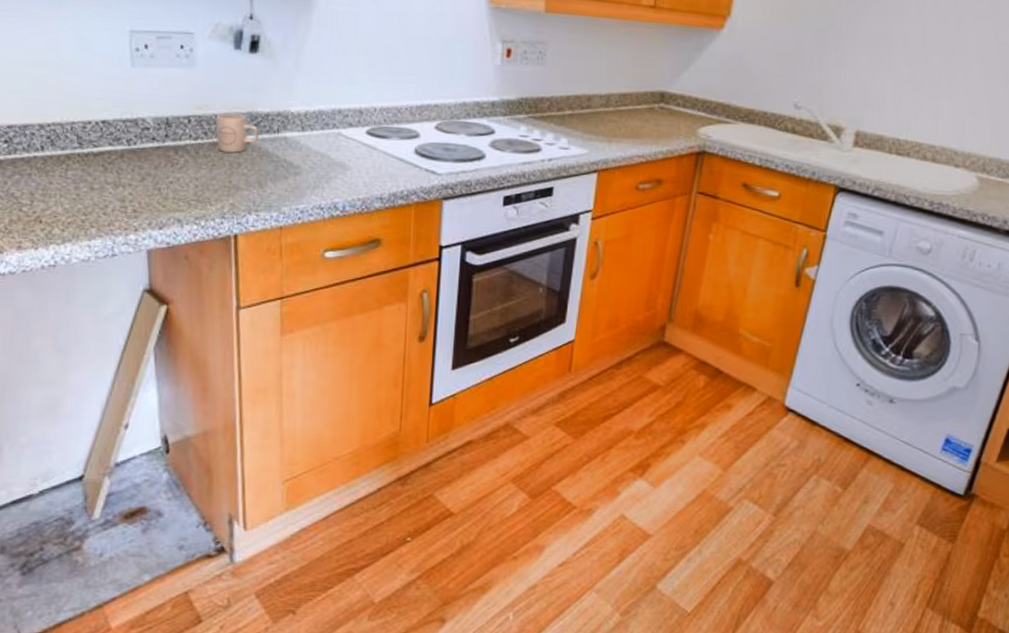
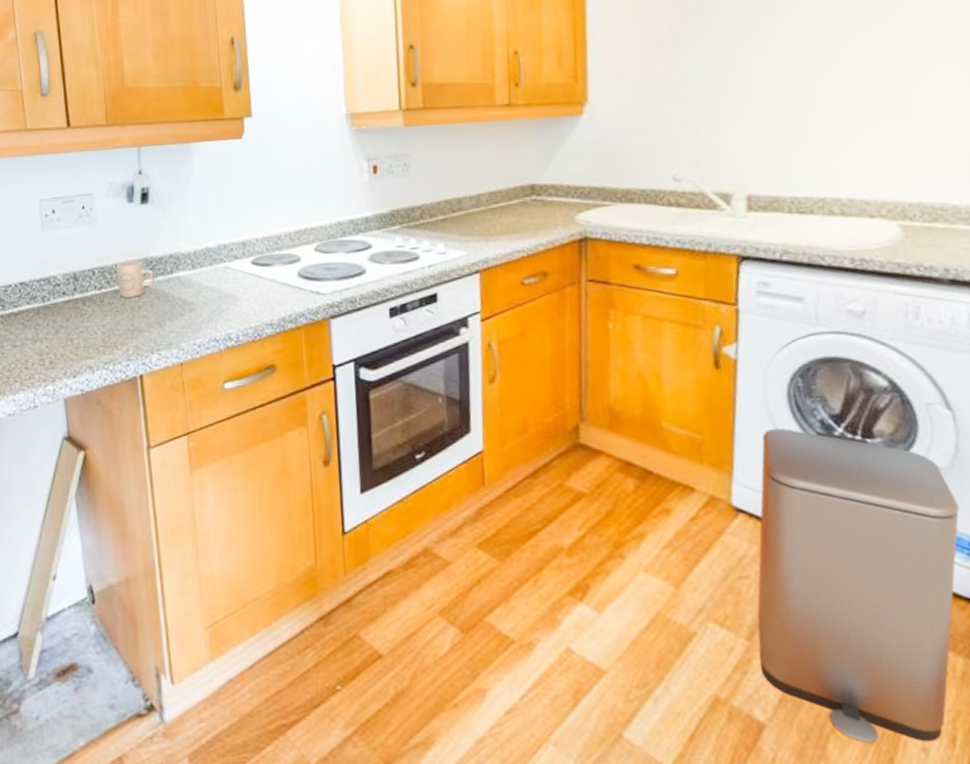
pedal bin: none [779,343,965,598] -> present [757,428,960,744]

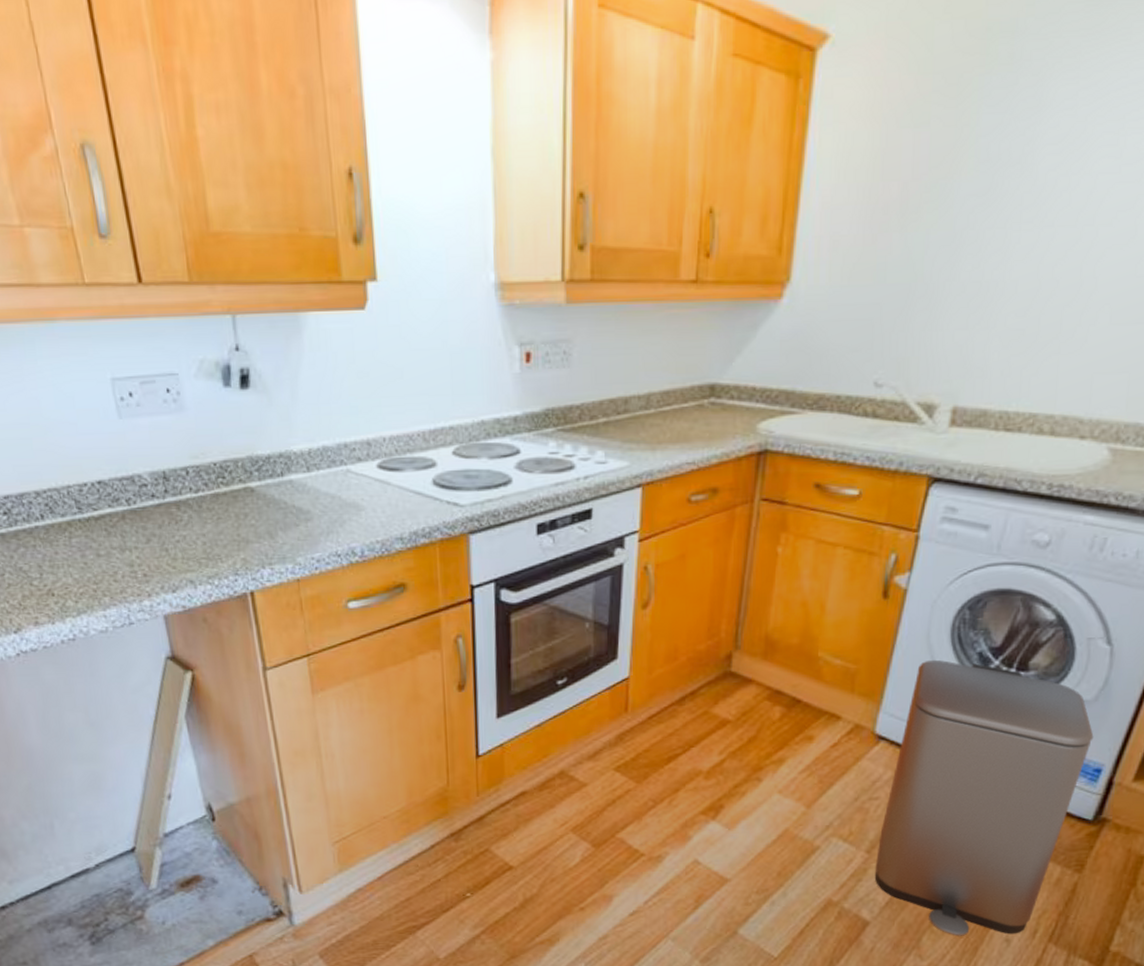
mug: present [117,260,155,298] -> none [215,459,263,503]

